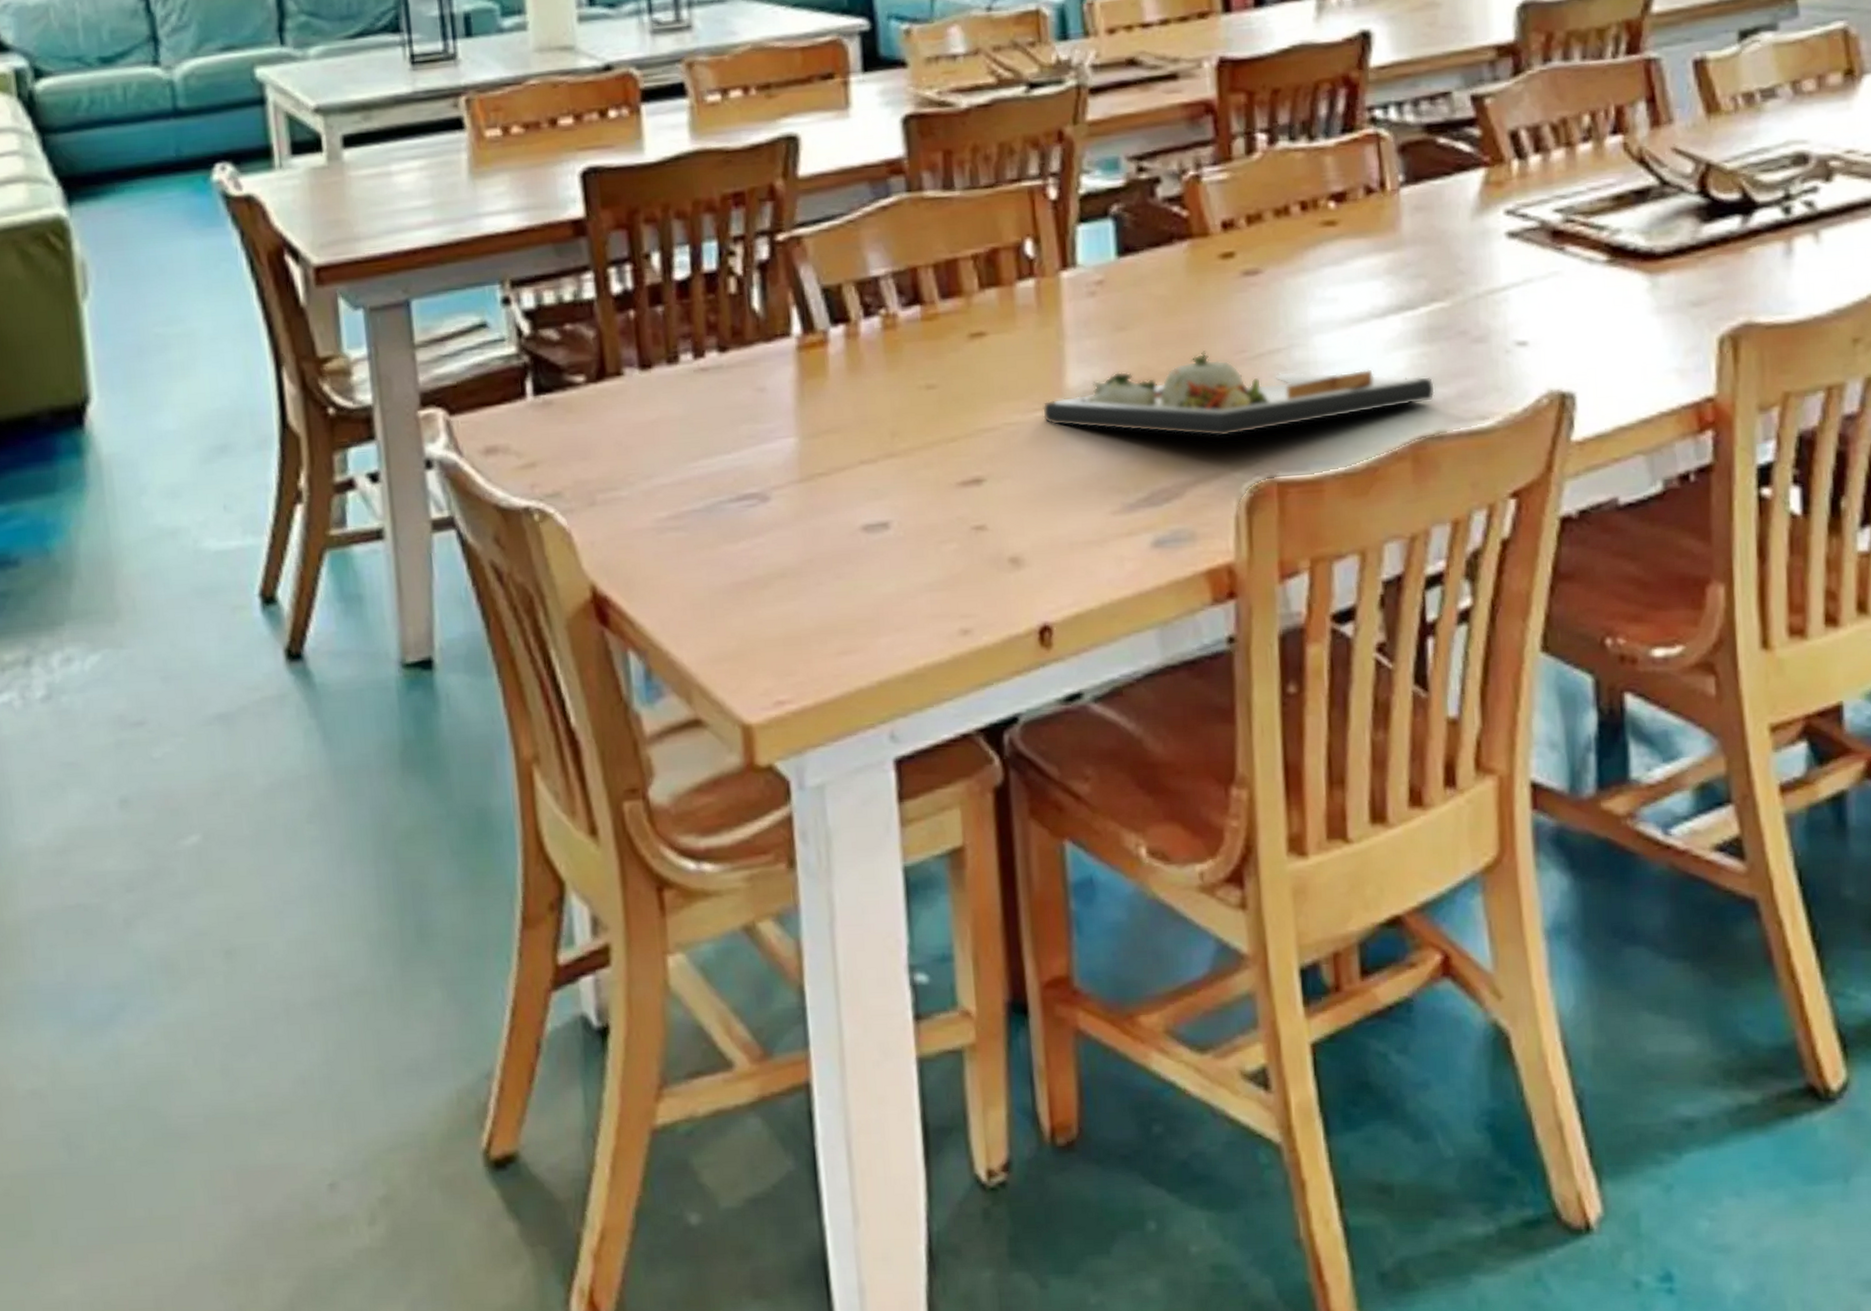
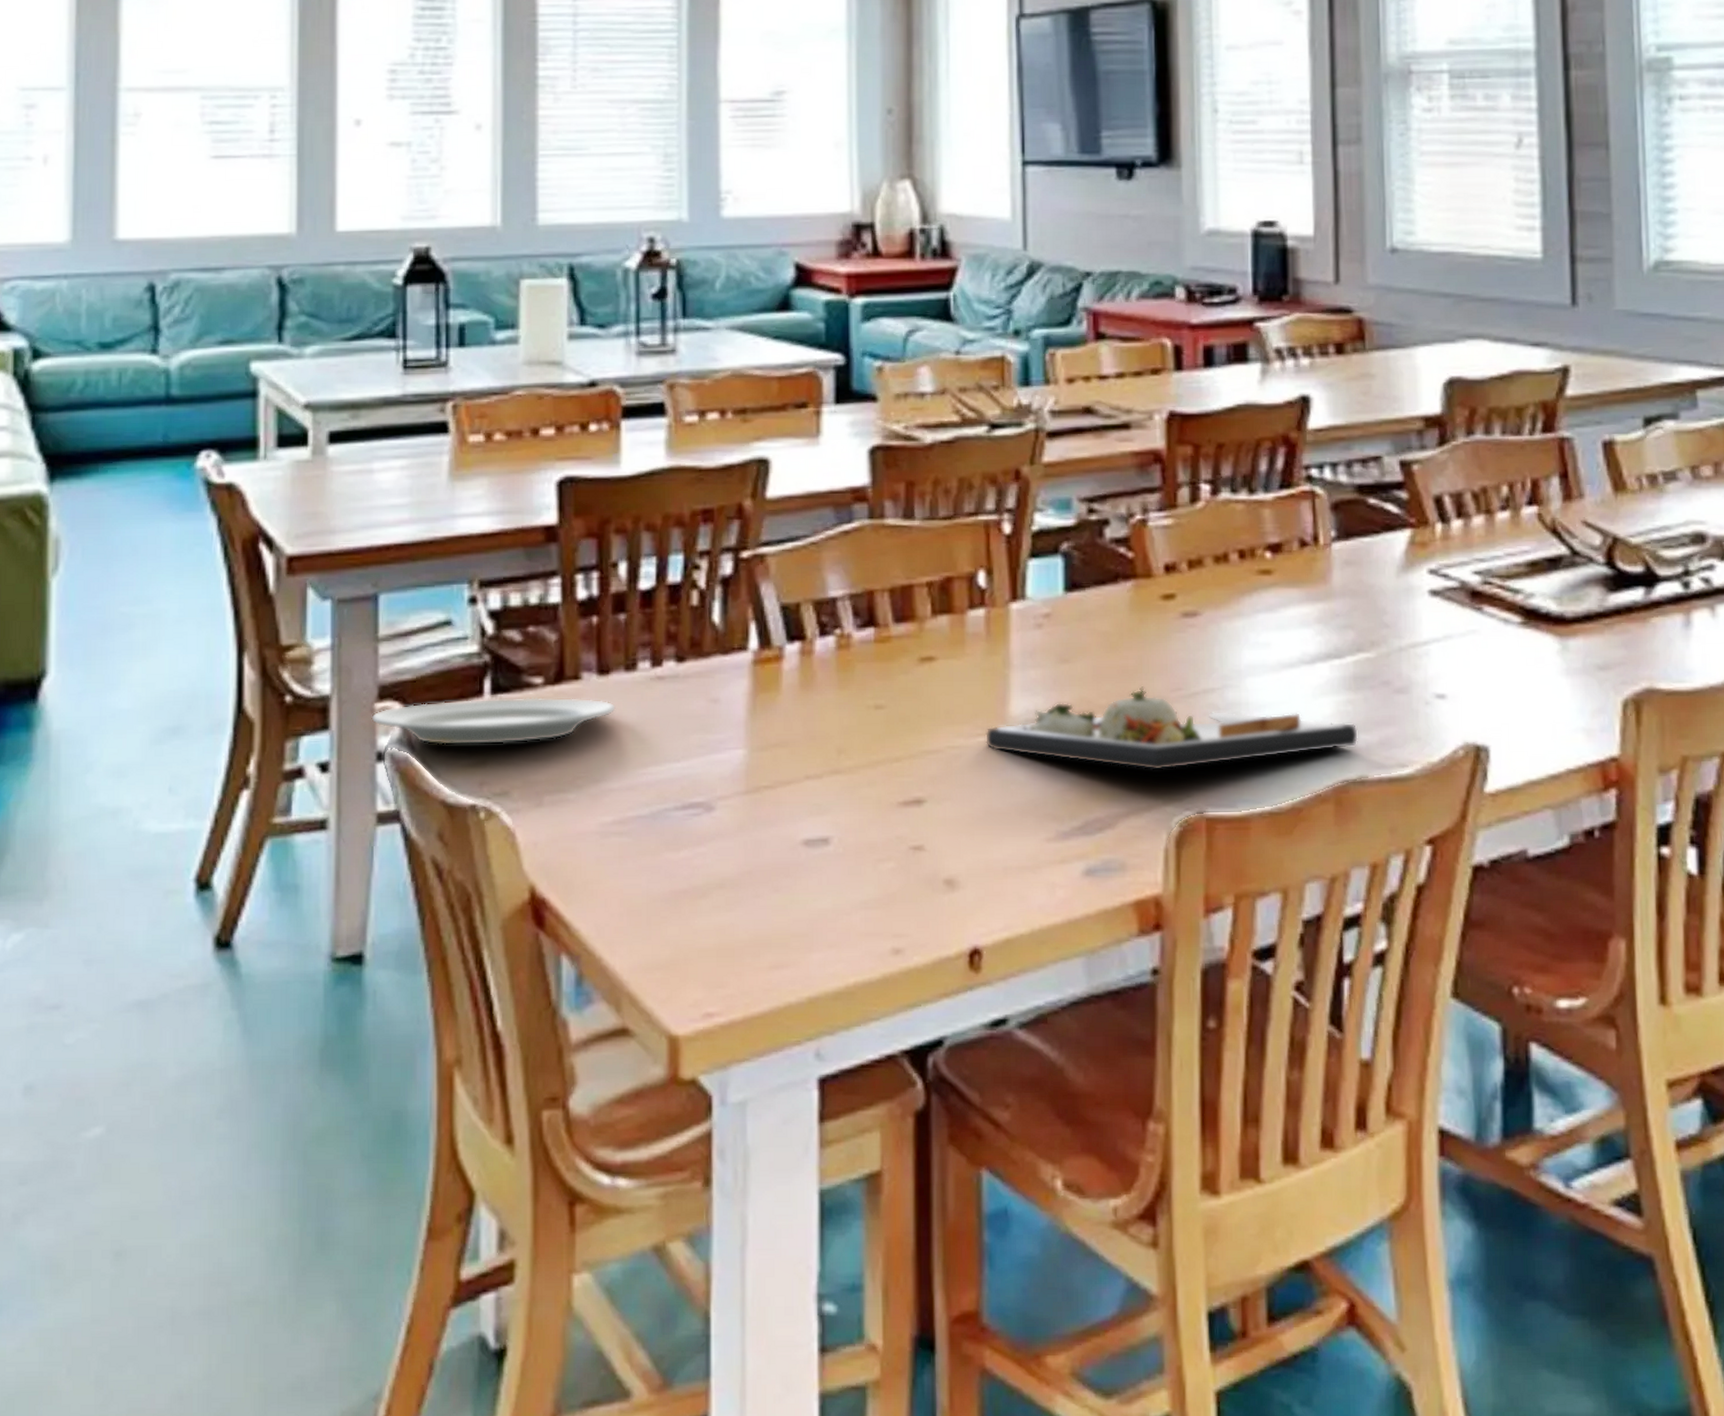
plate: none [416,394,661,449] -> present [371,697,616,746]

